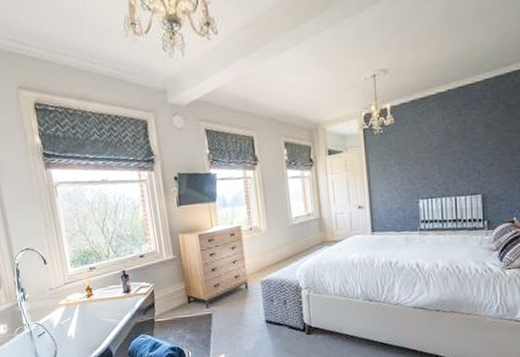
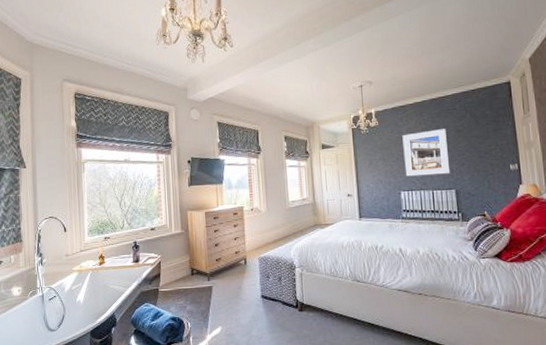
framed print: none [422,123,477,183] -> present [402,129,451,177]

